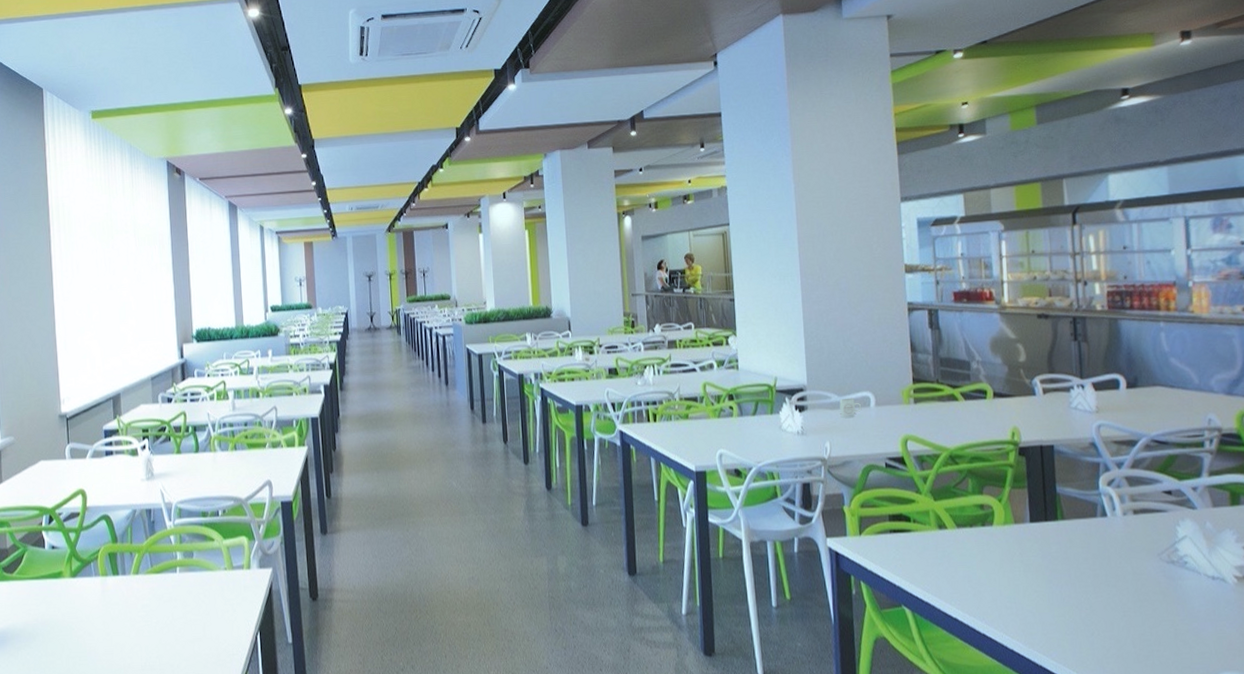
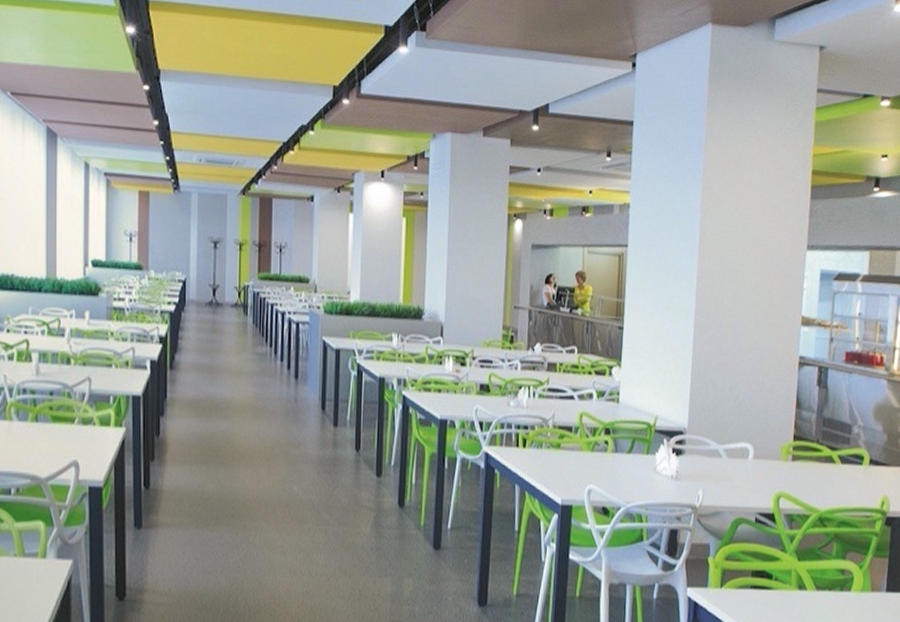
mug: present [839,398,862,419] -> none [717,446,740,469]

